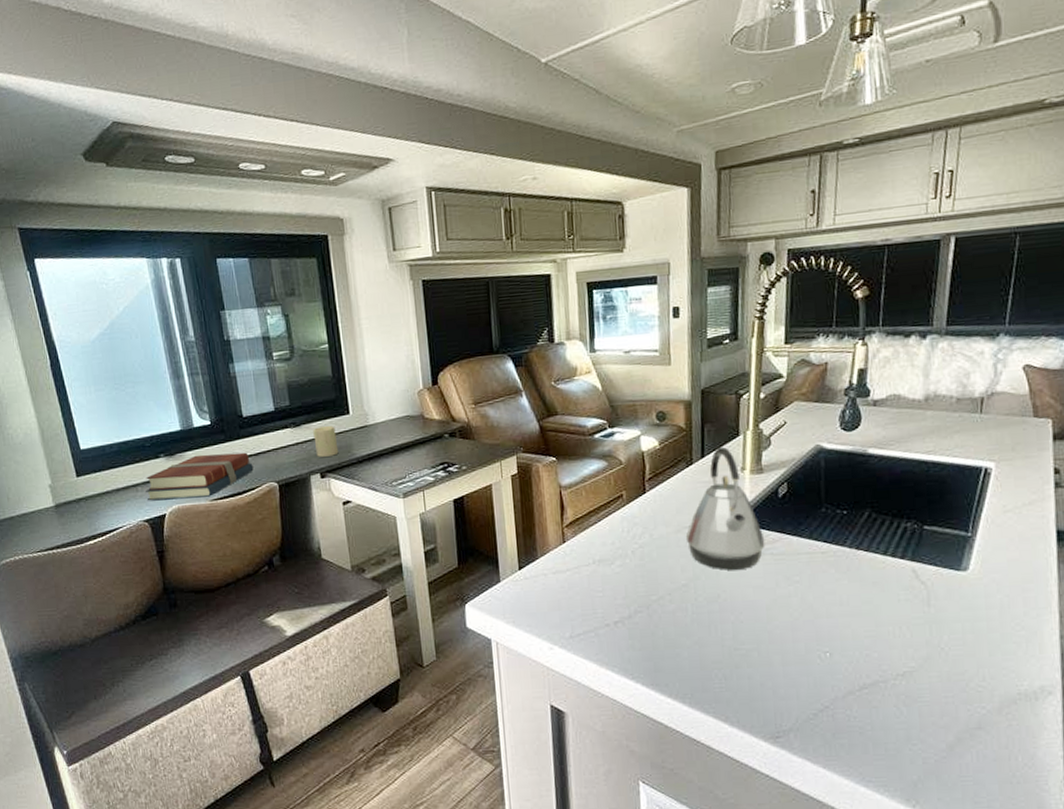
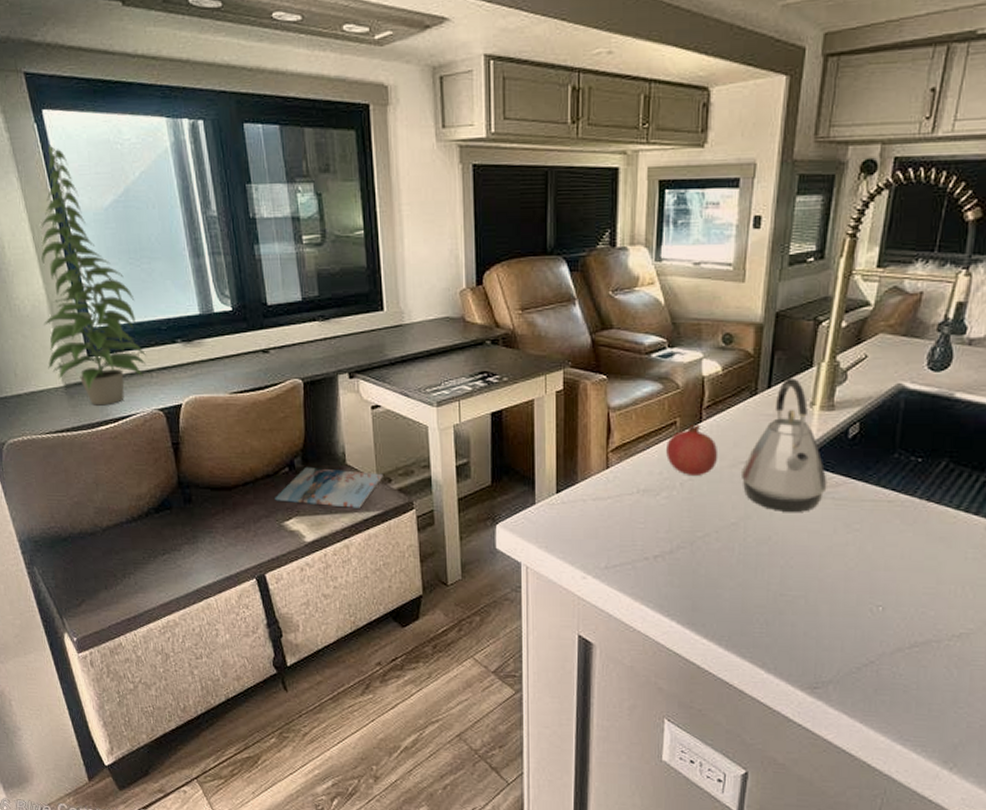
plant: none [32,289,131,522] -> present [40,145,146,406]
books: present [146,452,254,501] -> none [161,343,277,389]
magazine: none [256,563,357,600] -> present [275,466,383,508]
candle: present [313,426,339,457] -> none [343,322,370,355]
fruit: none [616,495,664,543] -> present [666,424,719,475]

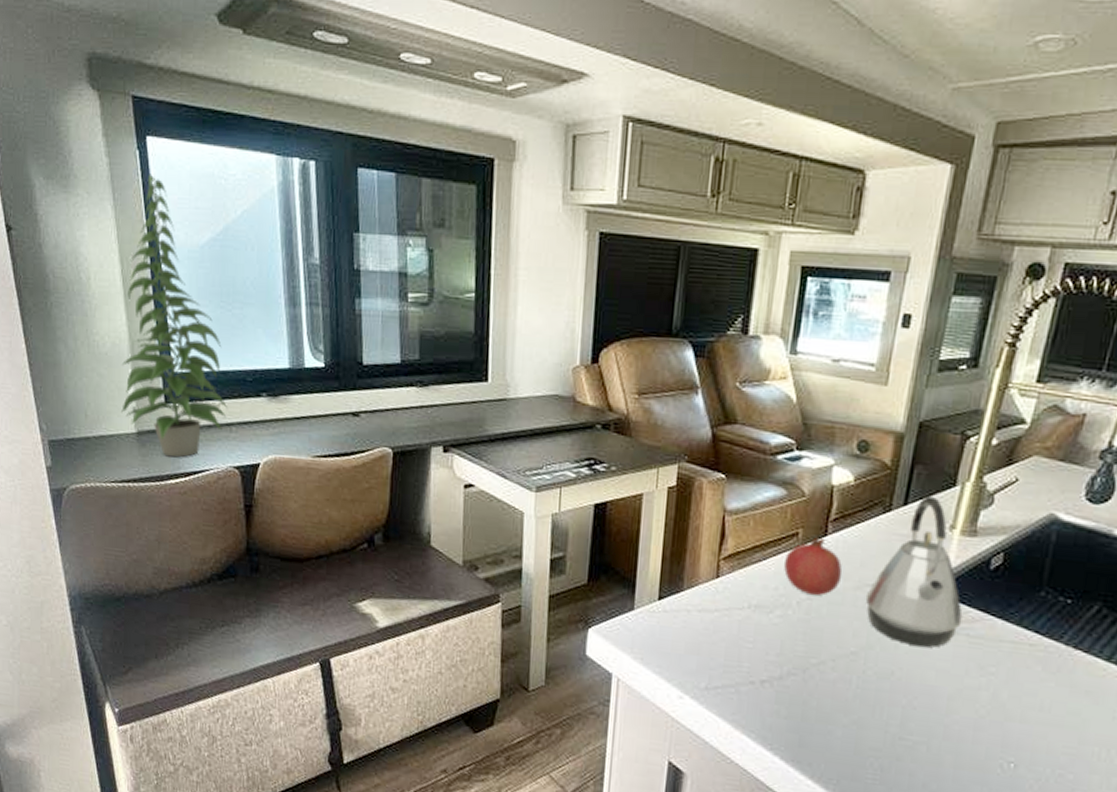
magazine: present [275,466,383,508] -> none [349,544,470,596]

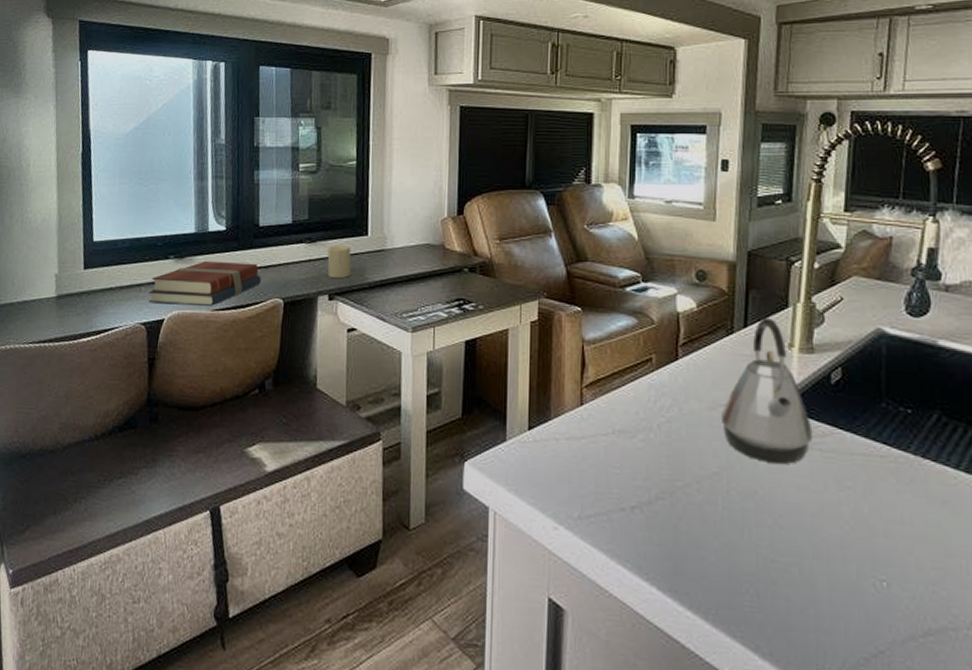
plant: present [121,174,227,458] -> none [45,79,139,318]
books: none [240,400,367,452] -> present [149,260,261,306]
candle: none [441,391,469,429] -> present [327,246,351,278]
fruit: present [784,537,843,596] -> none [642,361,696,418]

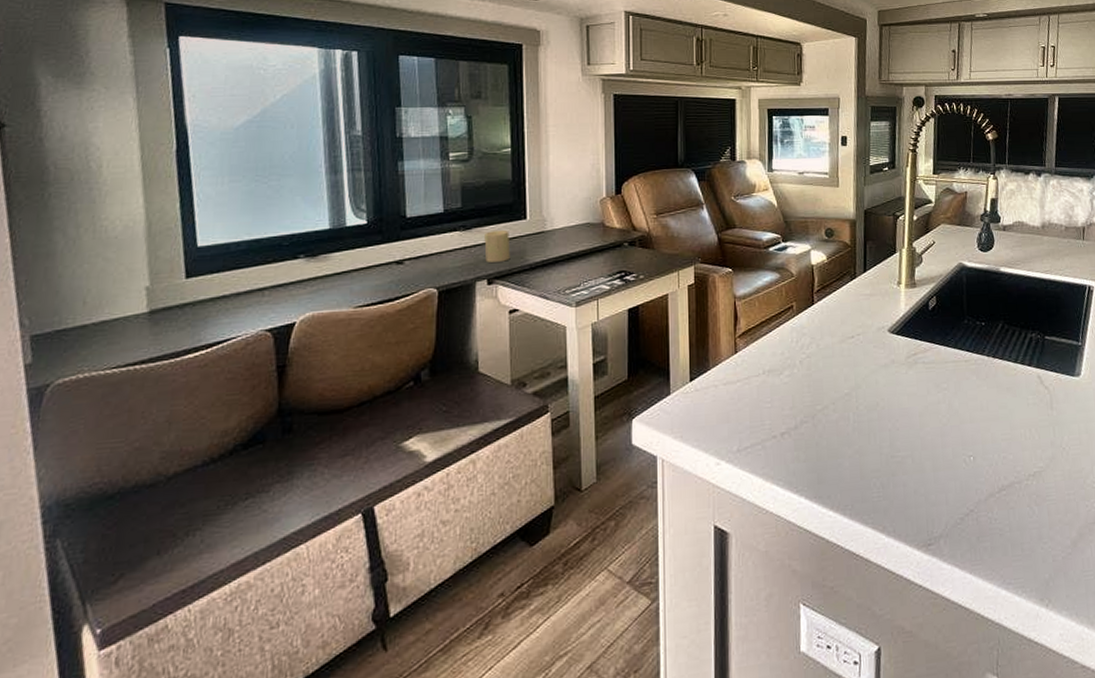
books: present [149,260,261,306] -> none [274,255,411,308]
kettle: present [720,317,813,464] -> none [849,262,918,379]

